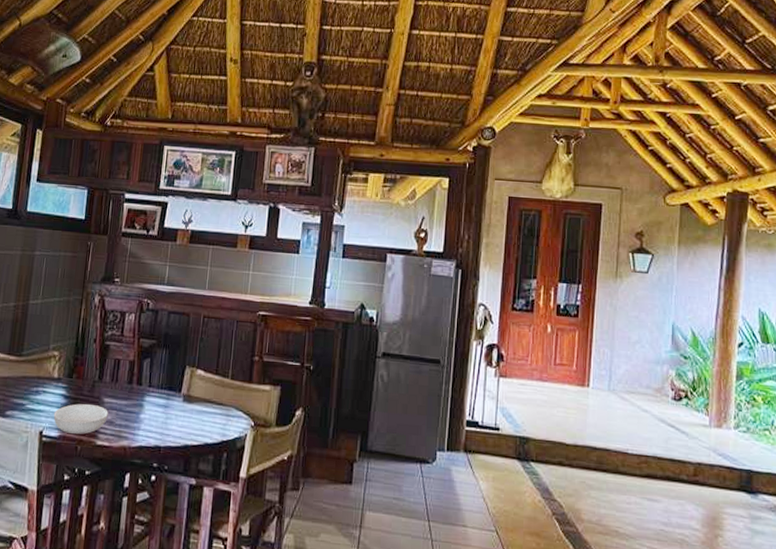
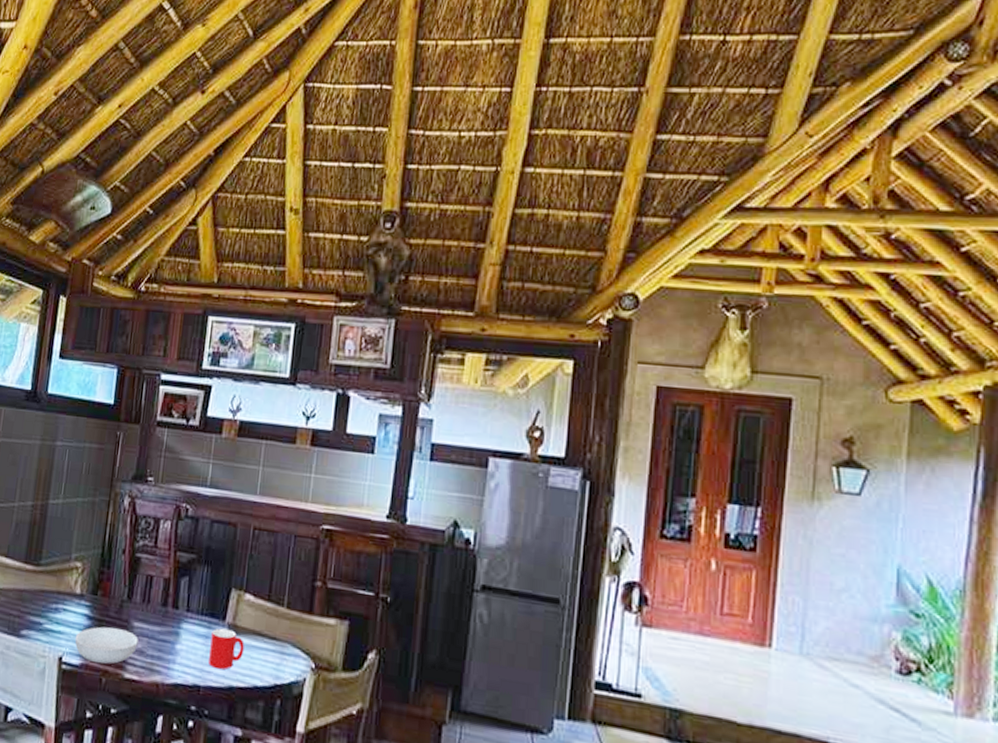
cup: none [168,398,197,432] -> present [209,628,244,670]

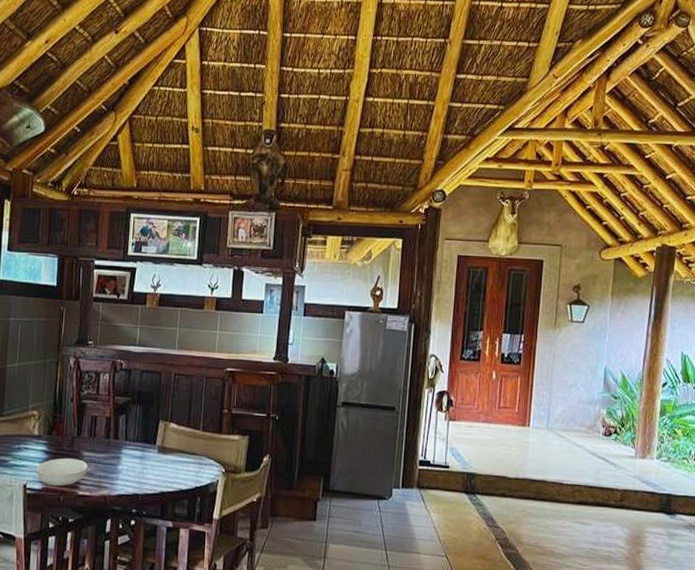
cup: present [209,628,244,670] -> none [144,450,171,480]

